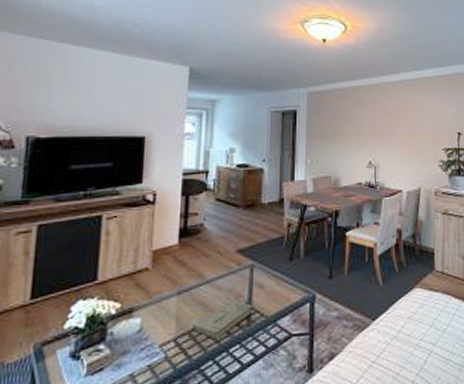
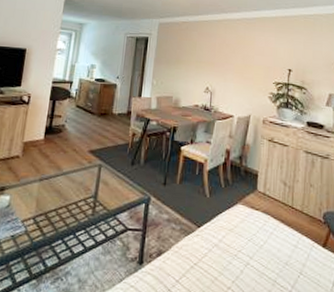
book: present [193,299,253,340] -> none [49,191,98,223]

